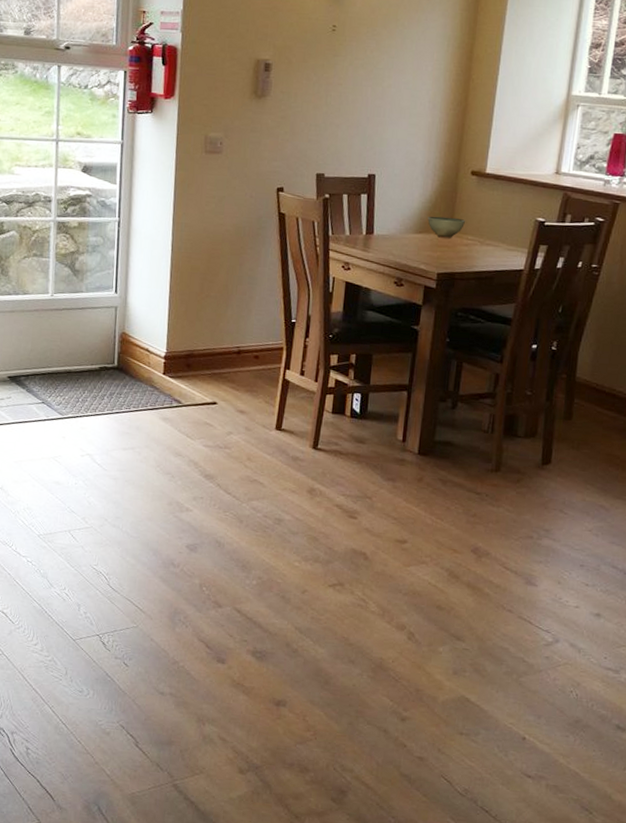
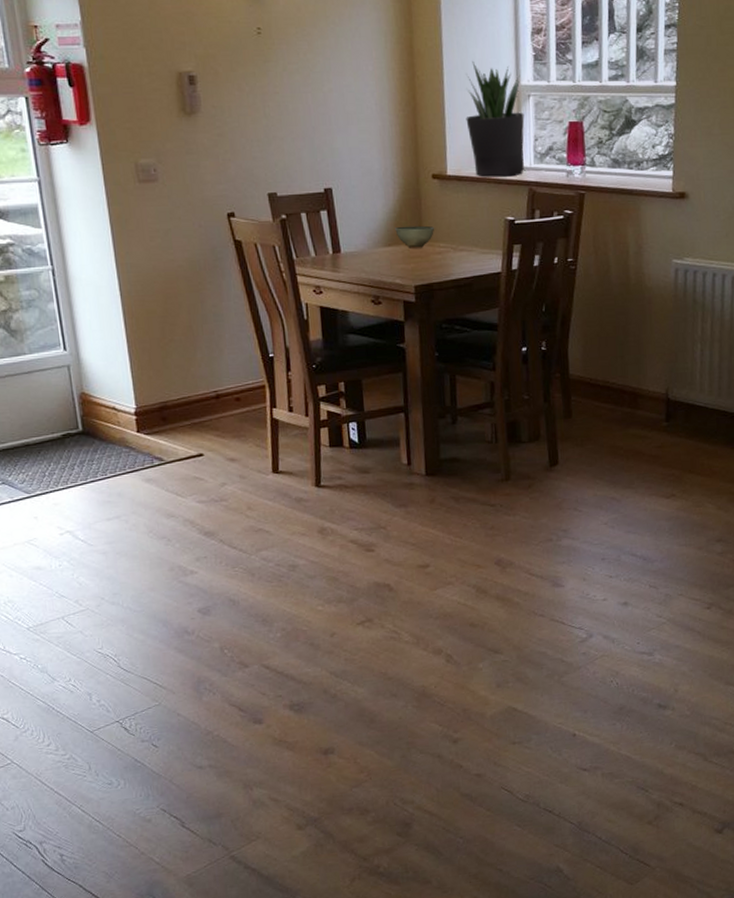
planter: none [512,70,573,180] -> present [466,62,525,177]

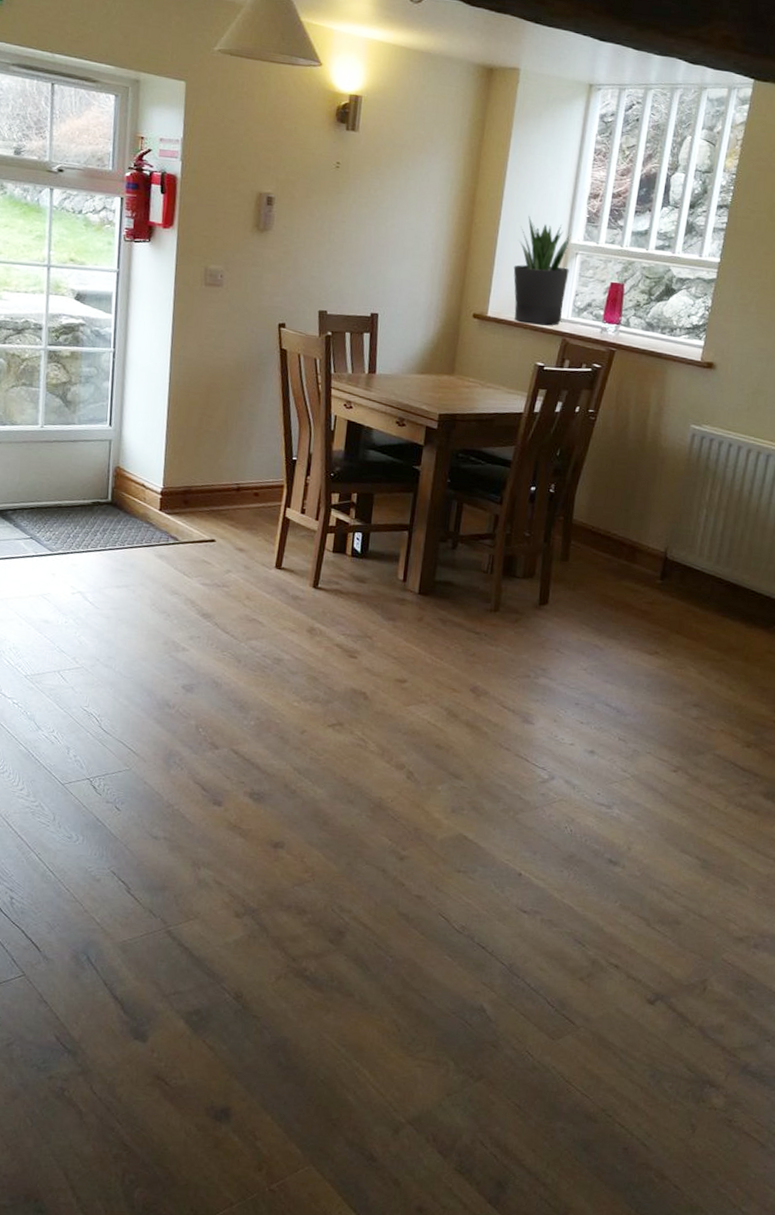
bowl: present [395,225,435,250] -> none [430,357,468,381]

